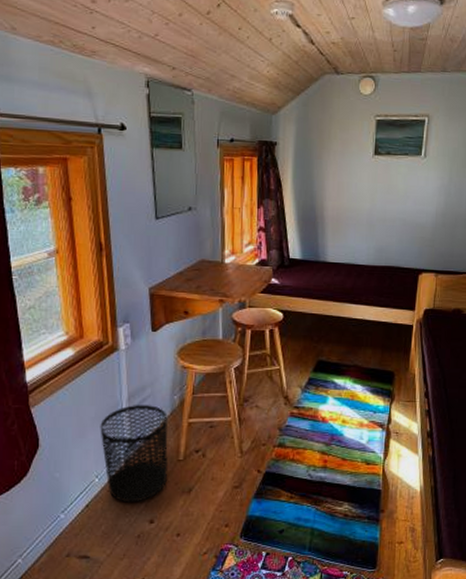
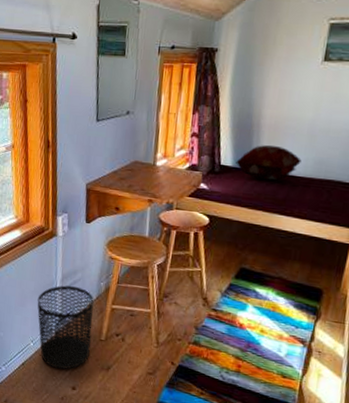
decorative pillow: none [304,235,364,270] -> present [236,144,302,181]

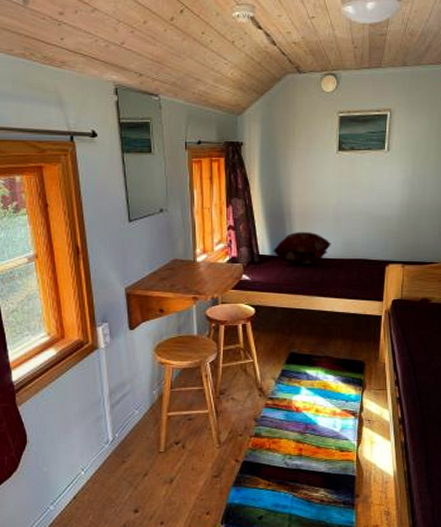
waste bin: present [37,285,94,370] -> none [84,400,149,494]

